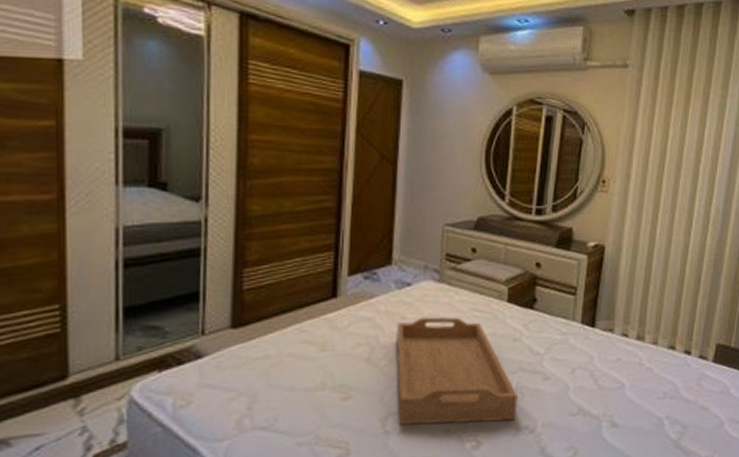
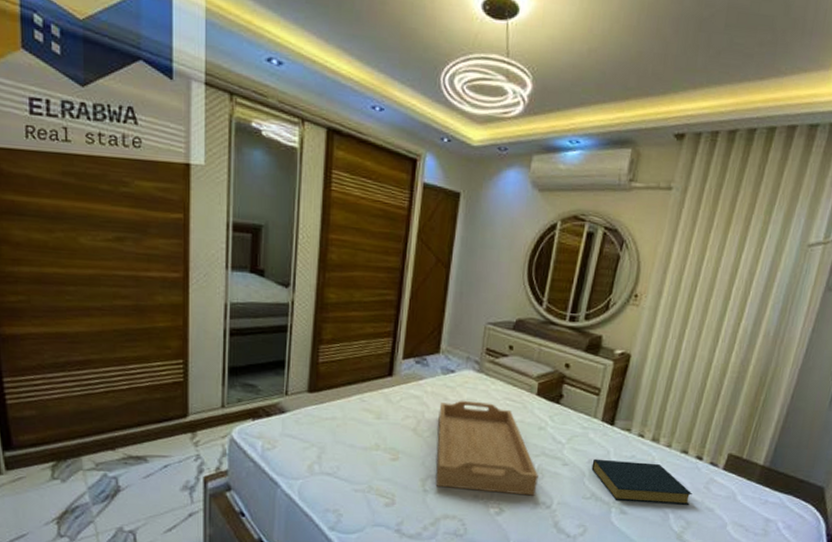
hardback book: none [575,364,685,414] -> present [591,458,692,506]

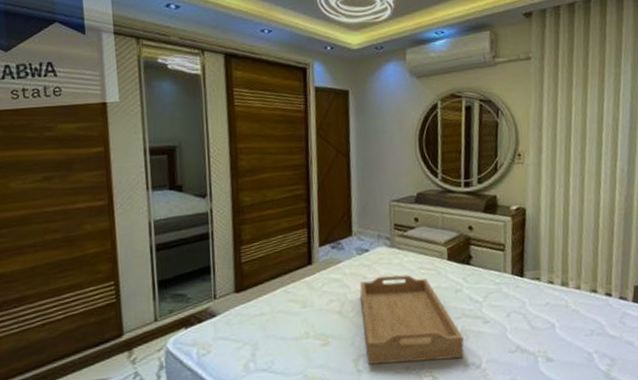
hardback book: present [591,458,692,506] -> none [511,306,610,350]

